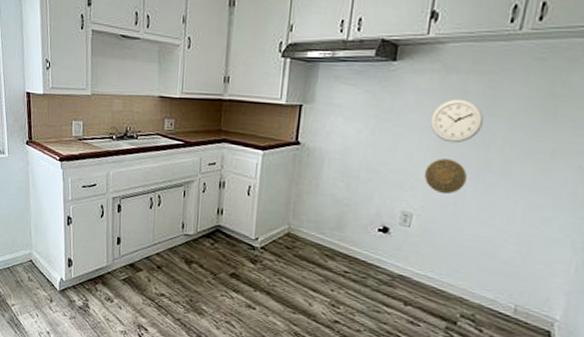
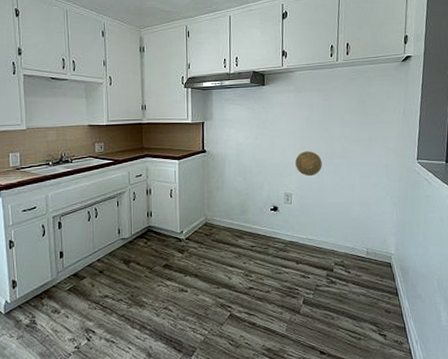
wall clock: present [429,99,483,144] -> none [293,109,326,140]

